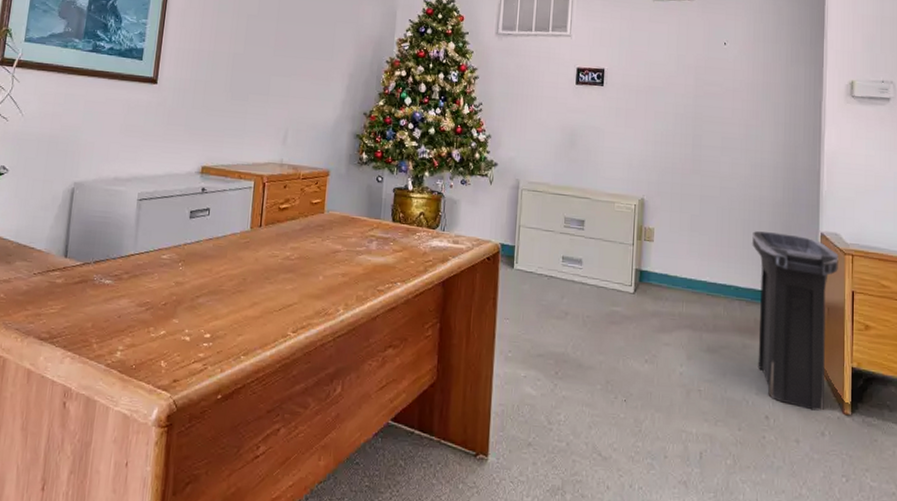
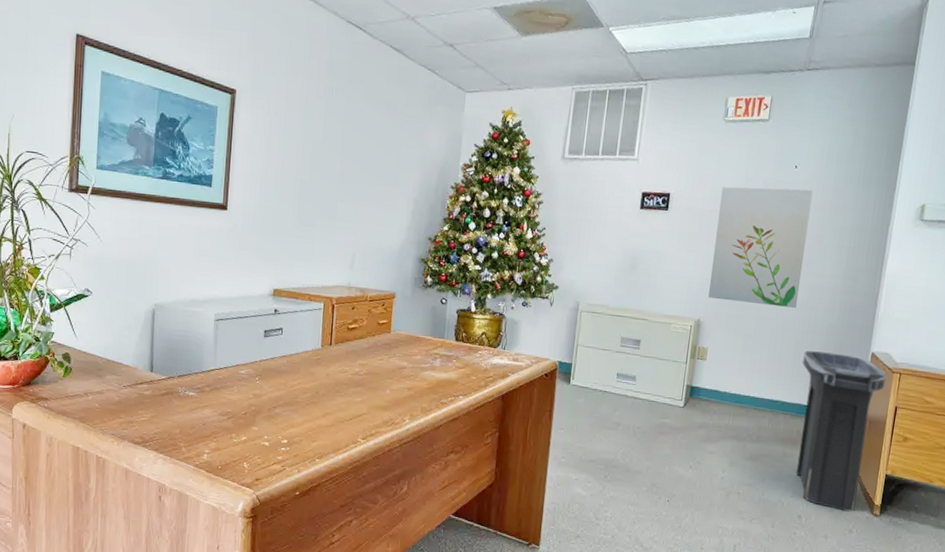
wall art: none [649,63,744,187] -> present [707,187,813,309]

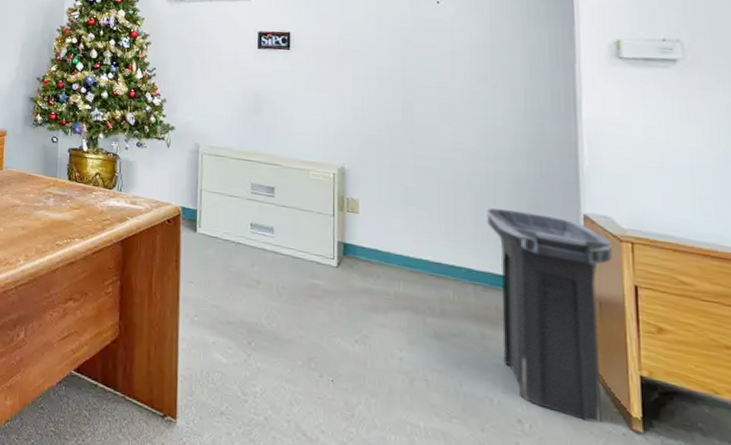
wall art: present [707,187,813,309] -> none [350,24,468,158]

